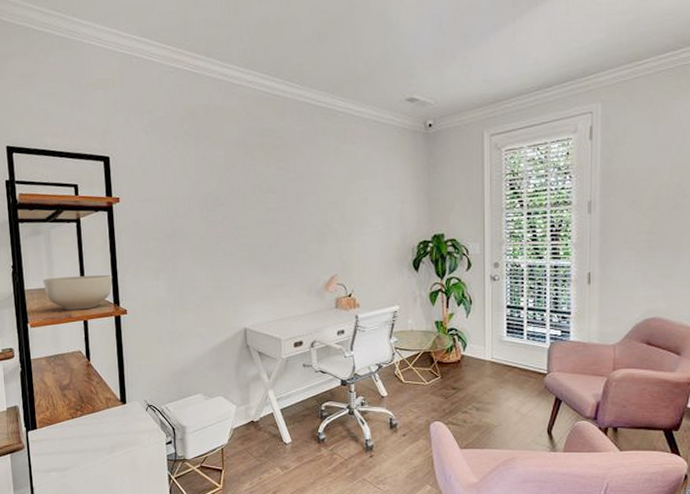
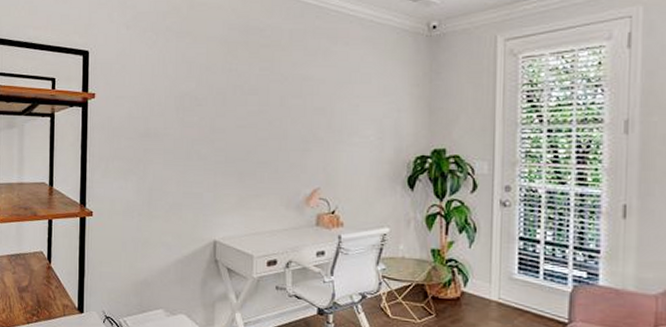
bowl: present [42,275,113,310] -> none [12,172,81,208]

